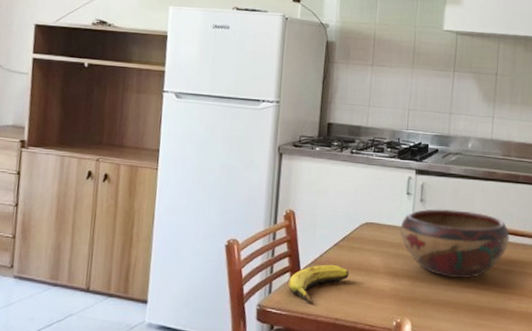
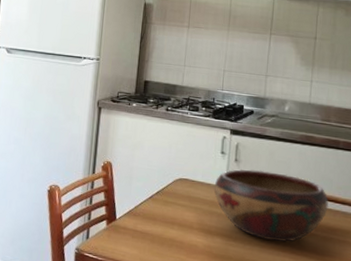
banana: present [288,264,349,303] -> none [104,216,163,252]

